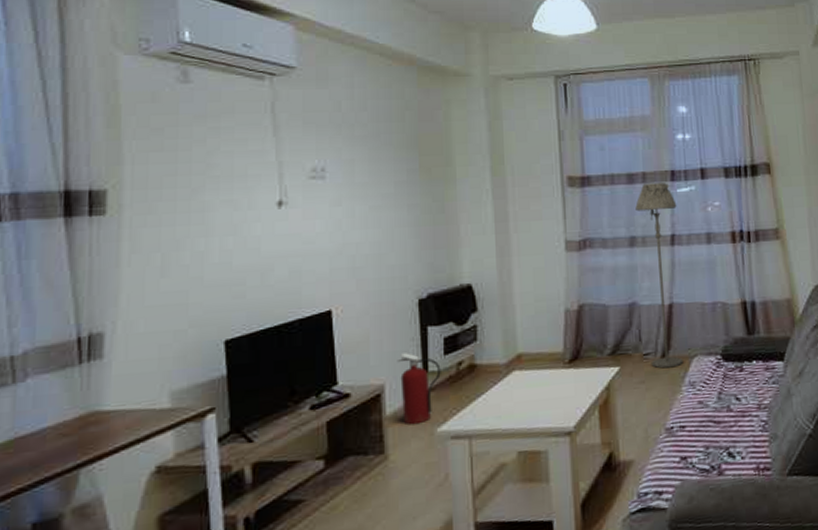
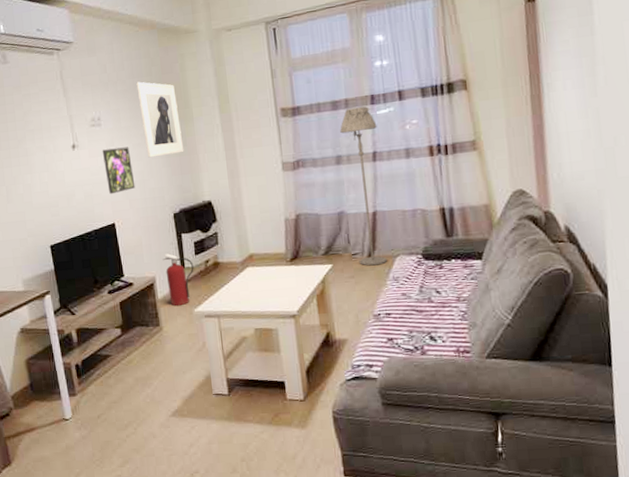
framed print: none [322,209,367,271] -> present [102,147,136,195]
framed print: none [382,127,440,225] -> present [136,81,184,158]

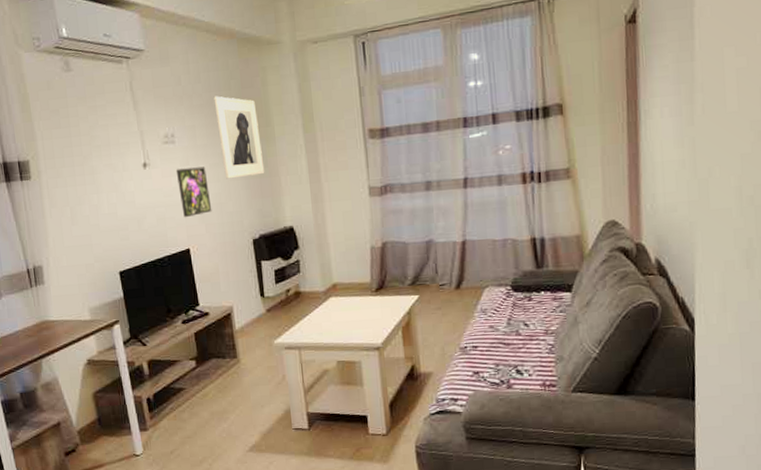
fire extinguisher: present [162,253,194,307] -> none [240,282,274,338]
floor lamp: present [340,107,388,266] -> none [430,130,476,297]

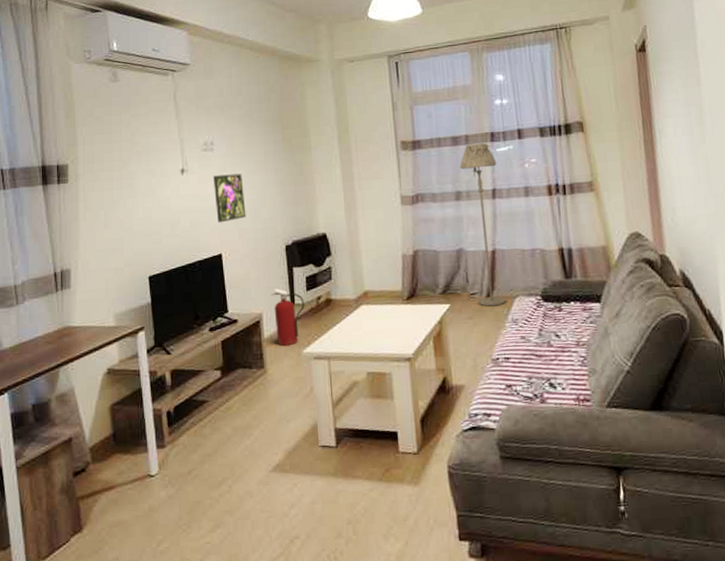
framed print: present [214,96,265,179] -> none [253,107,300,186]
fire extinguisher: none [240,282,274,338] -> present [271,288,305,347]
floor lamp: none [430,130,476,297] -> present [460,143,507,307]

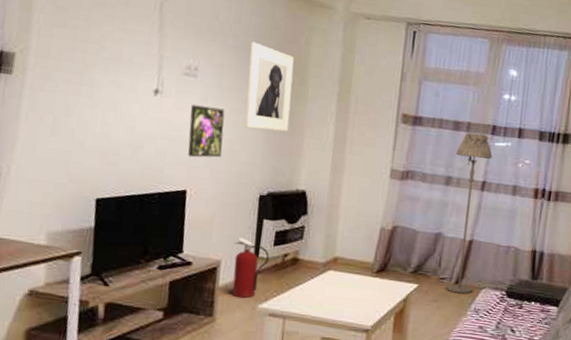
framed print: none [253,107,300,186] -> present [244,41,294,132]

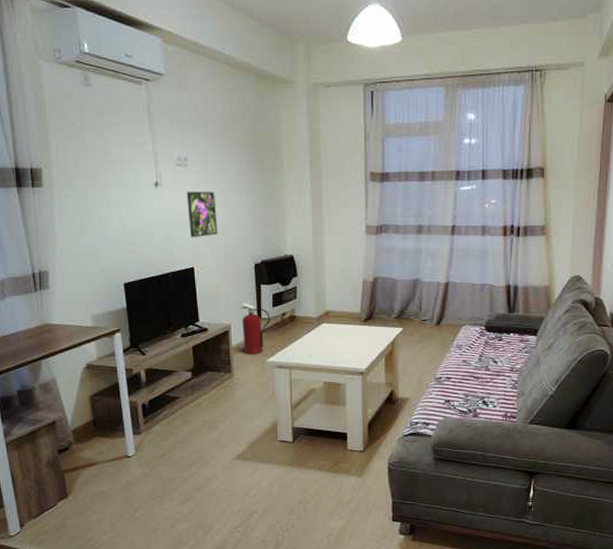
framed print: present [244,41,294,132] -> none [228,126,271,206]
floor lamp: present [445,132,493,294] -> none [424,181,459,333]

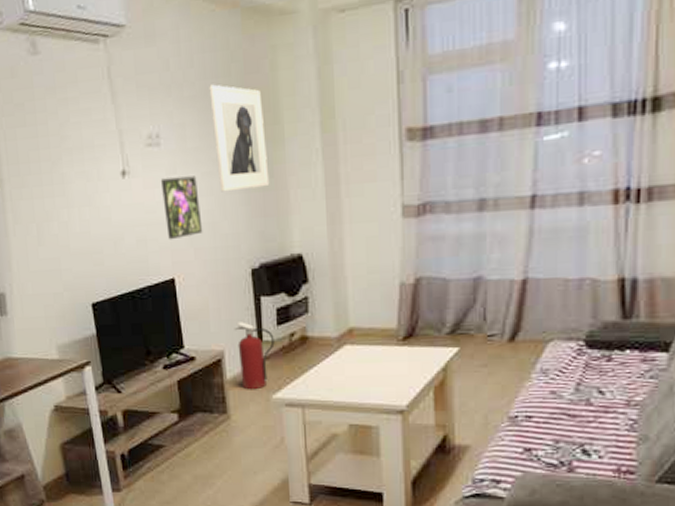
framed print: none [228,126,271,206] -> present [209,84,270,192]

